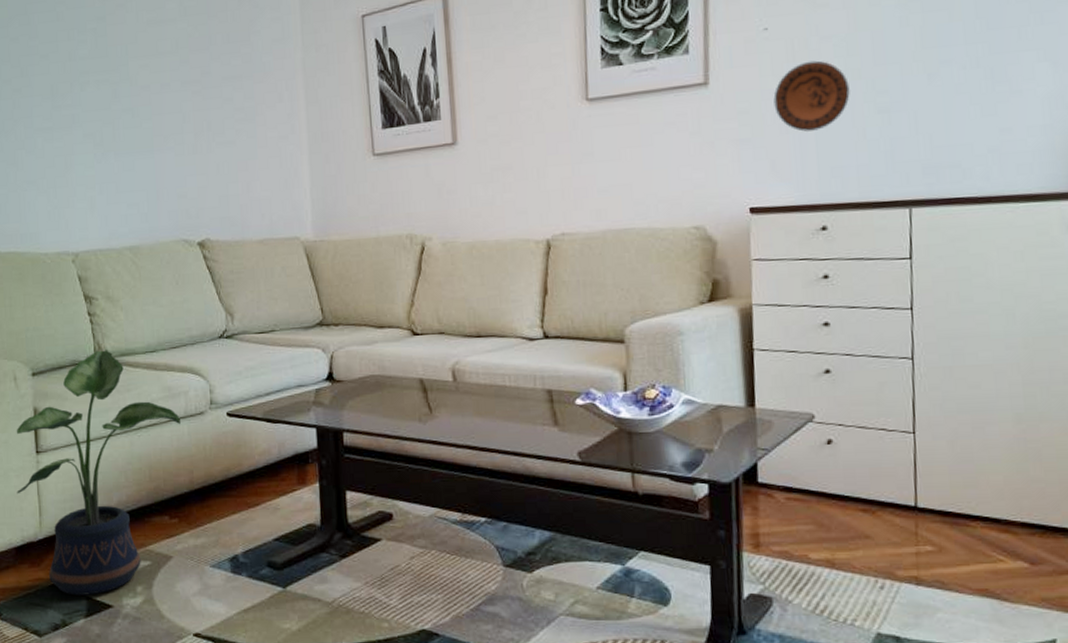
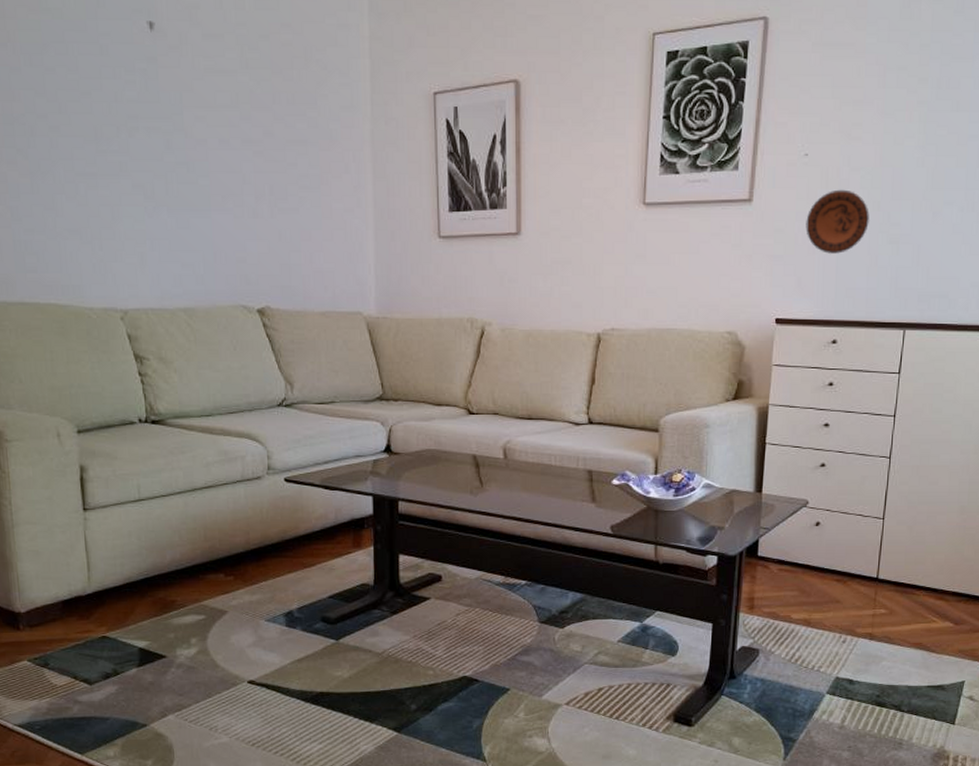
potted plant: present [16,350,180,596] -> none [60,411,237,647]

